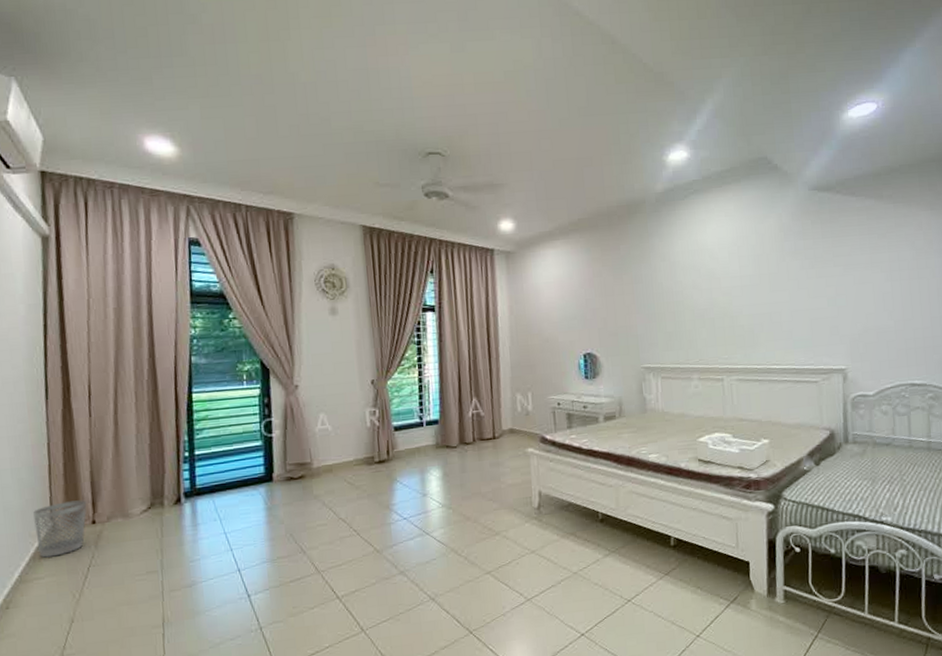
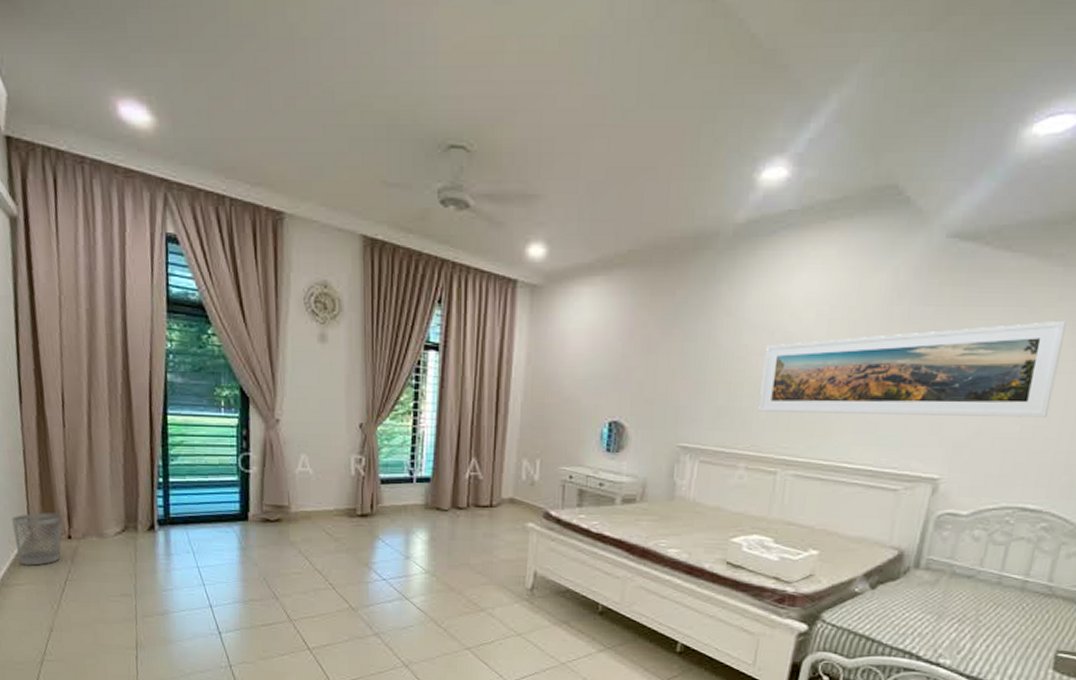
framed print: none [697,242,911,332] -> present [759,321,1067,418]

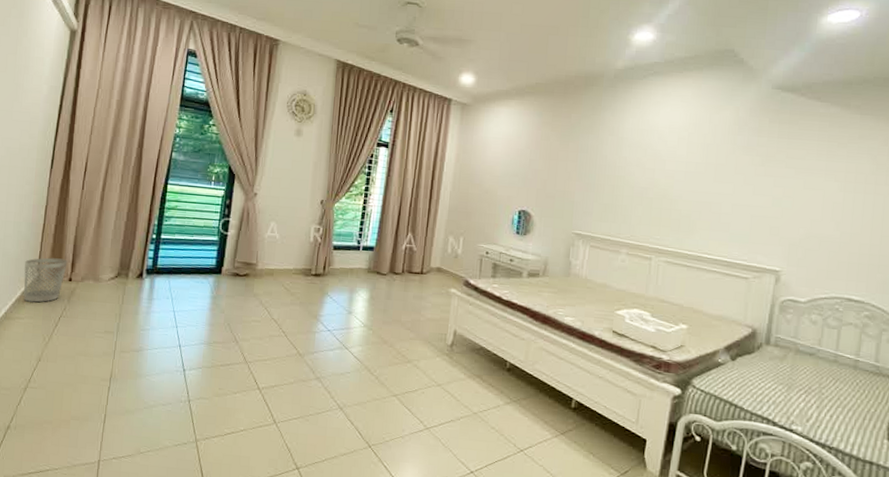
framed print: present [759,321,1067,418] -> none [636,154,867,227]

